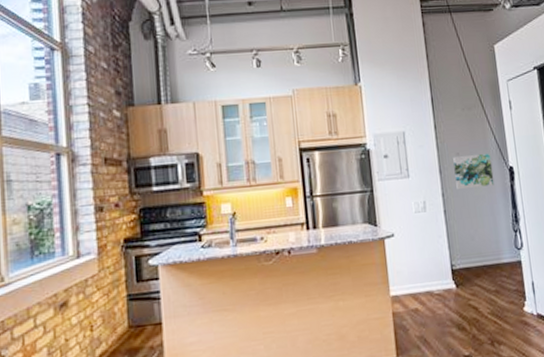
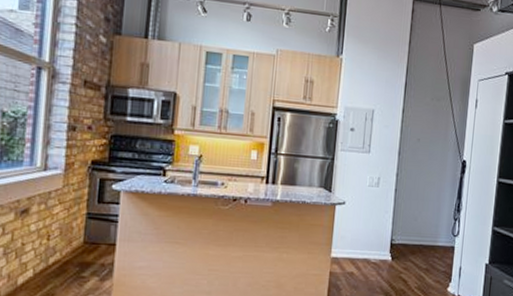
wall art: present [453,153,495,189] -> none [411,141,449,176]

